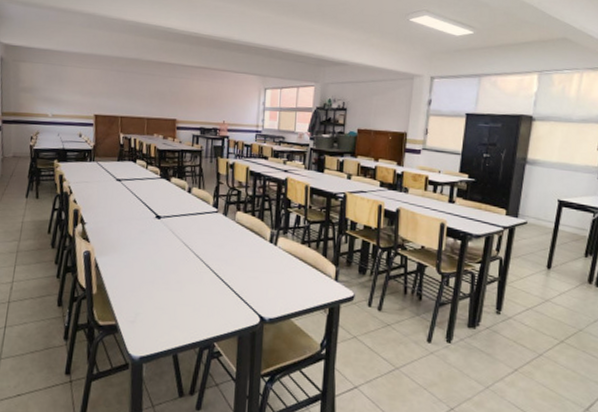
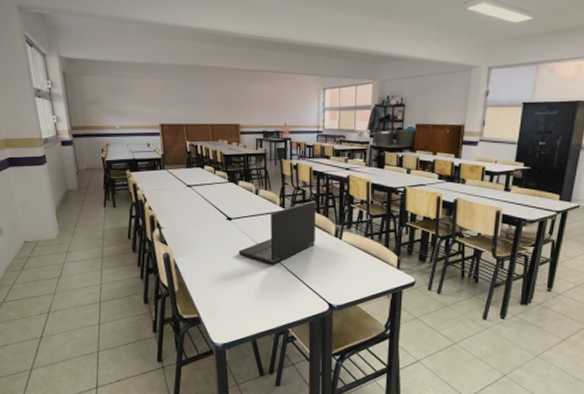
laptop: none [165,202,251,270] -> present [238,200,316,265]

